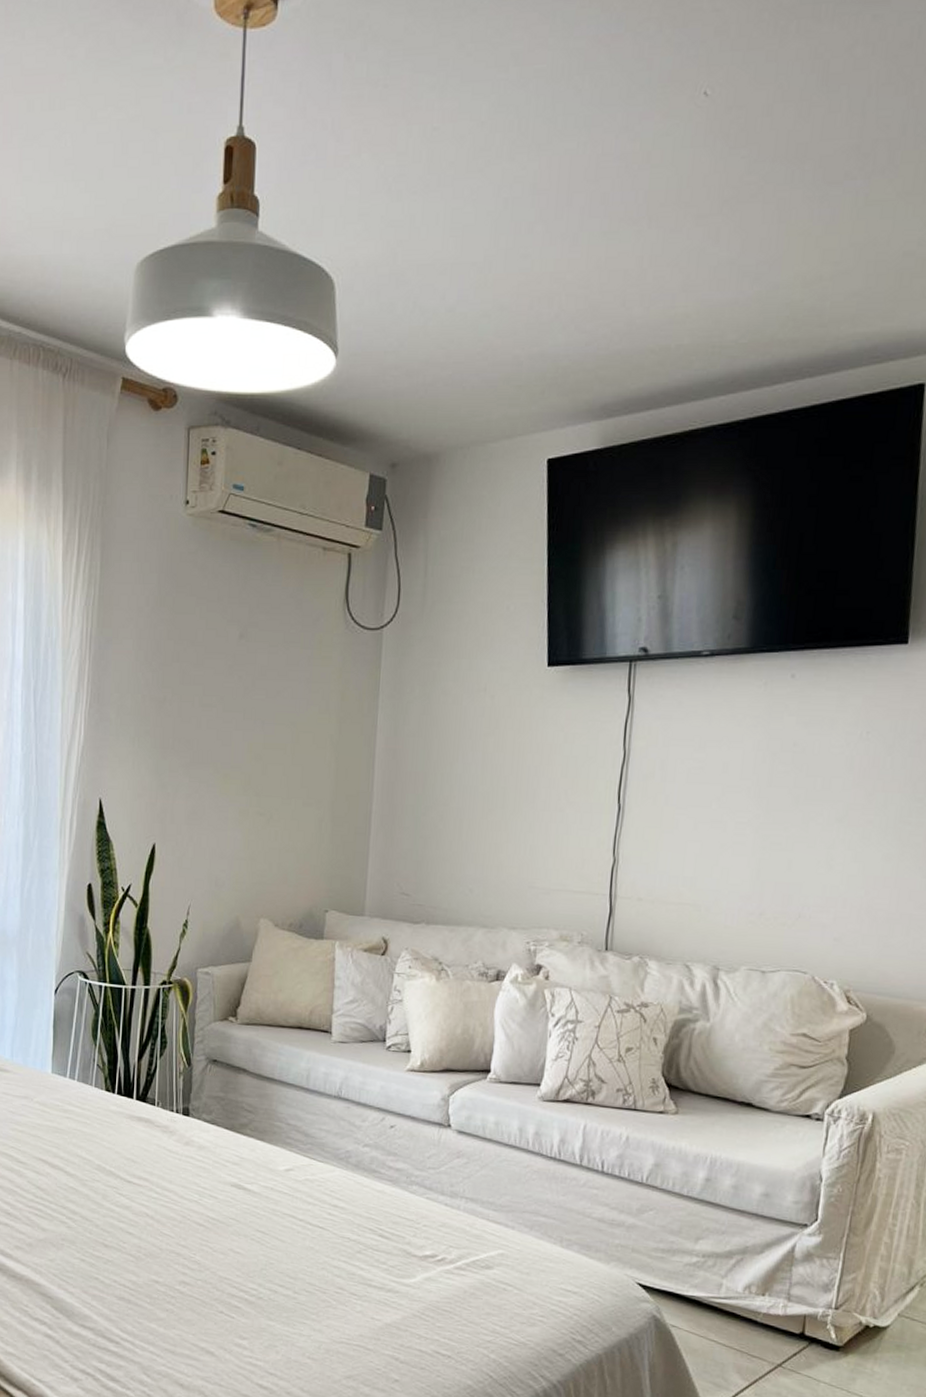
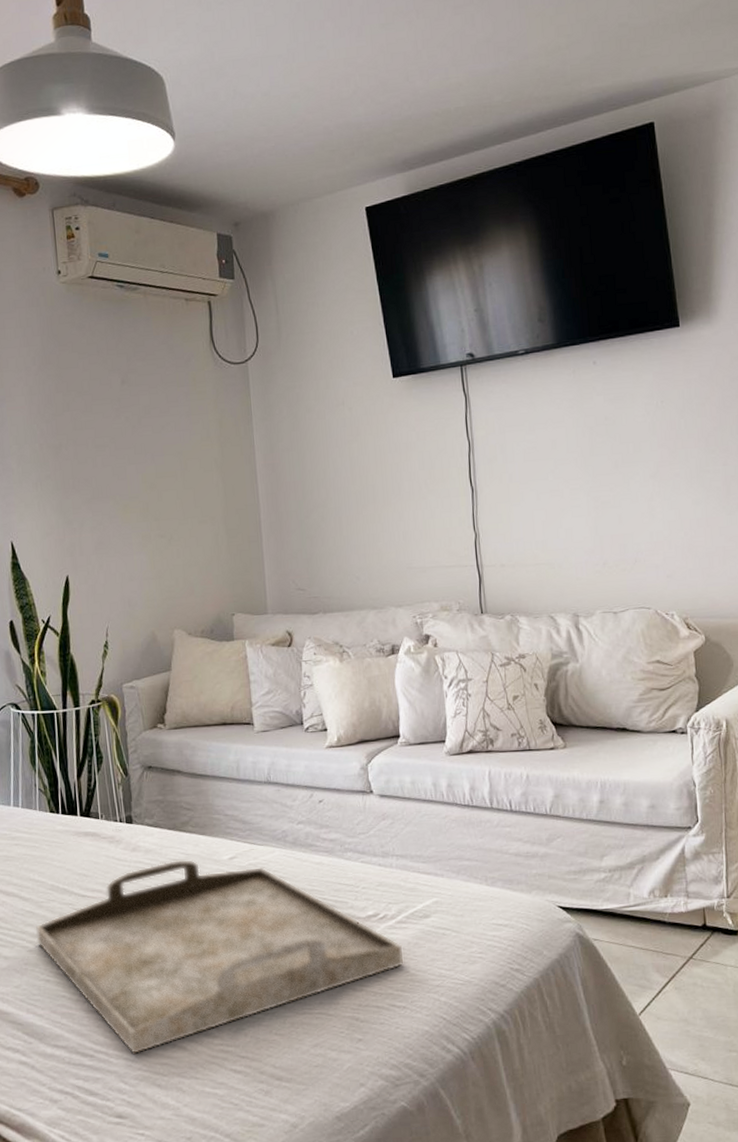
serving tray: none [76,1161,458,1349] -> present [35,859,404,1054]

